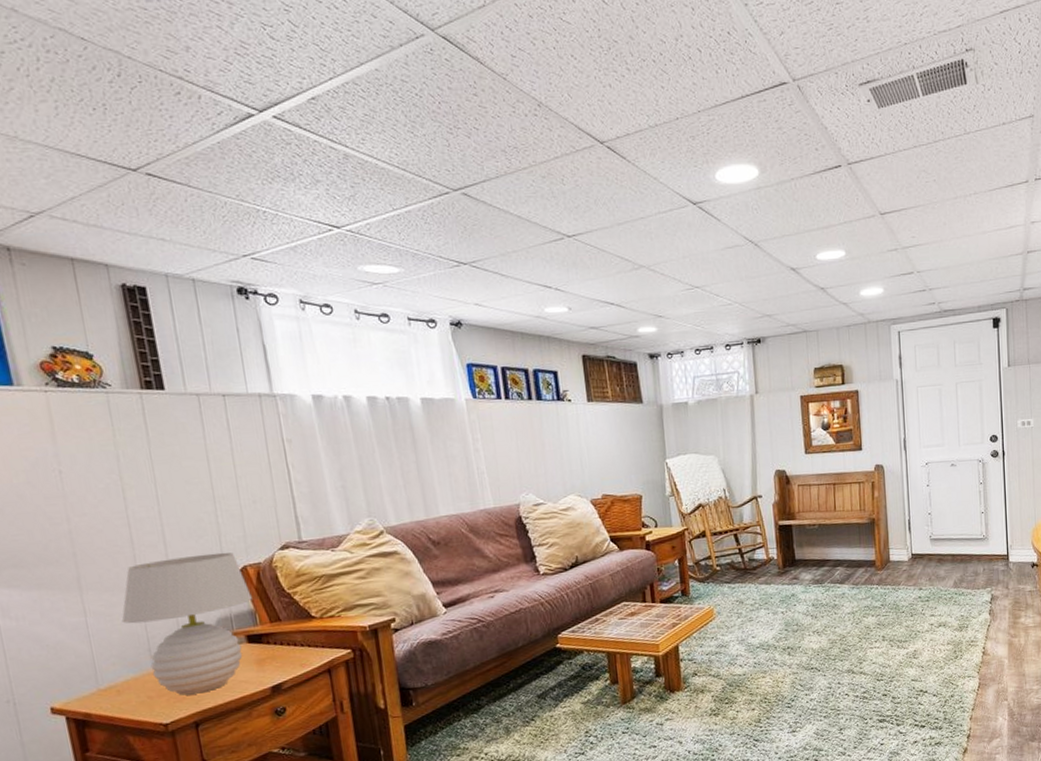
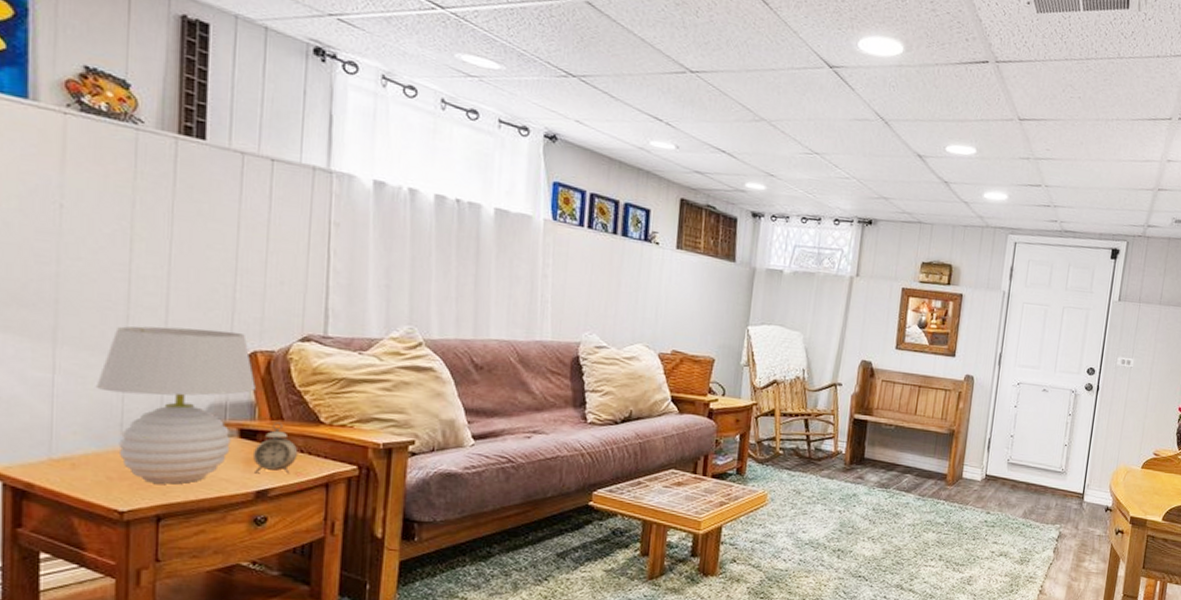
alarm clock: none [261,623,300,672] -> present [252,422,299,474]

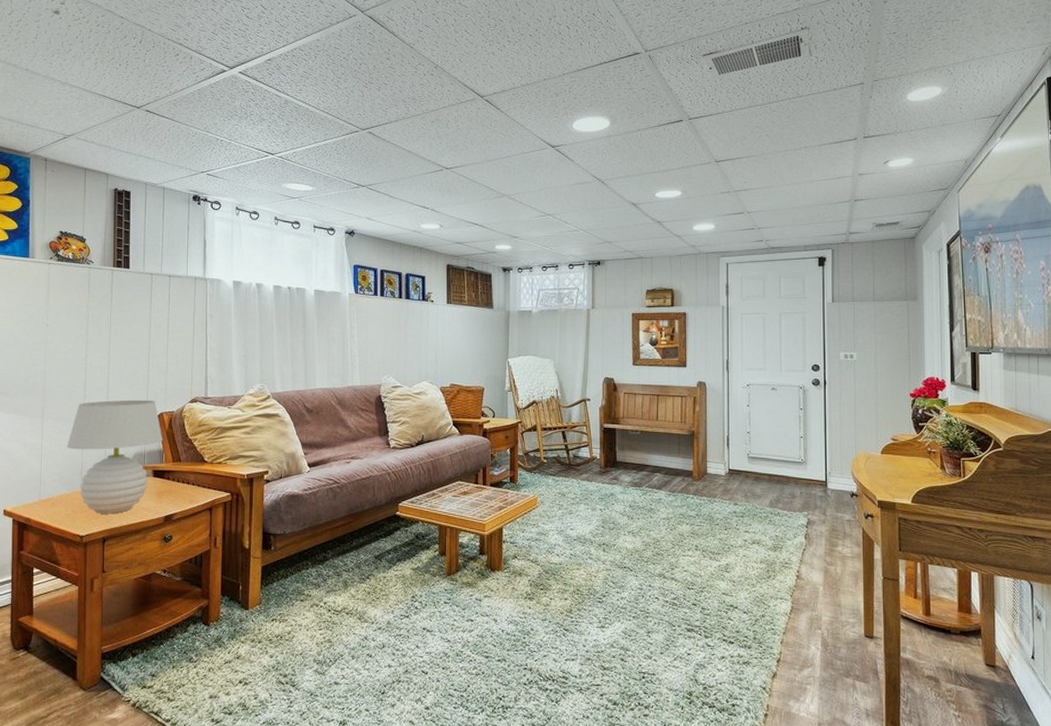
alarm clock: present [252,422,299,474] -> none [161,464,191,503]

